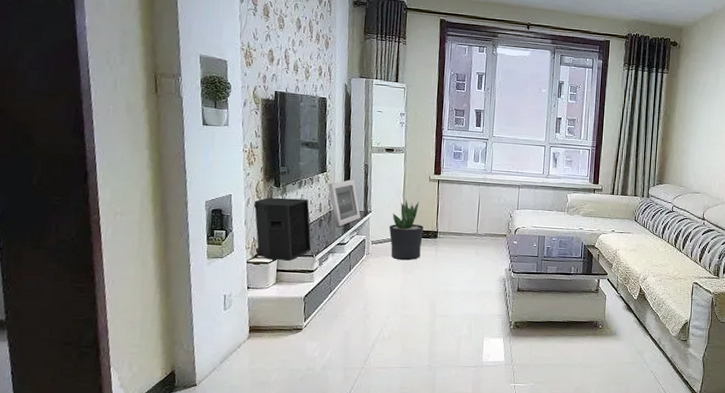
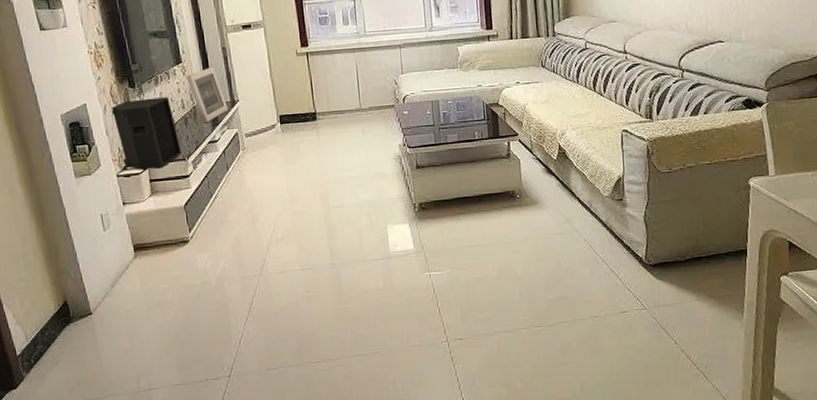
planter: present [389,199,424,260] -> none [261,81,302,150]

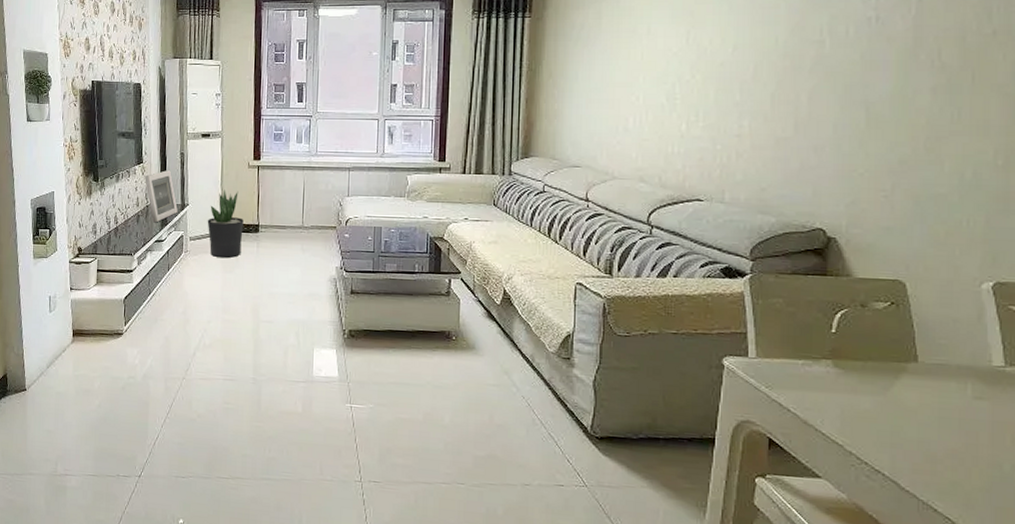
speaker: present [111,97,181,170] -> none [74,193,130,260]
planter: none [261,81,302,150] -> present [207,189,244,258]

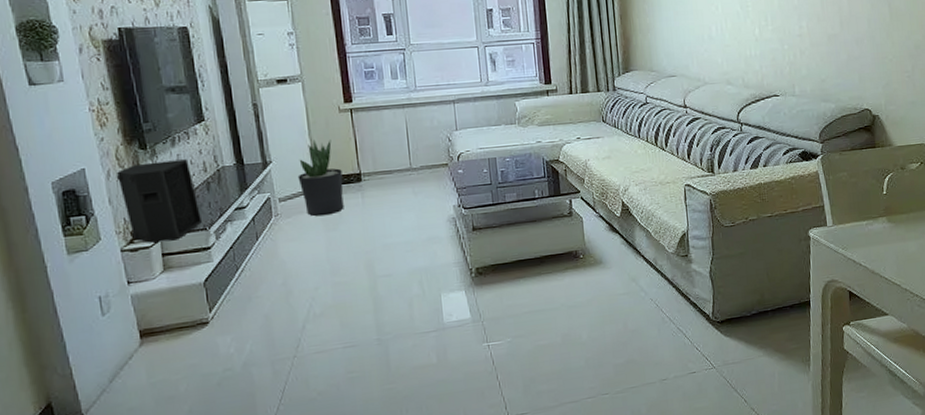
speaker: none [74,193,130,260] -> present [116,159,202,243]
picture frame: present [145,170,178,223] -> none [210,125,259,188]

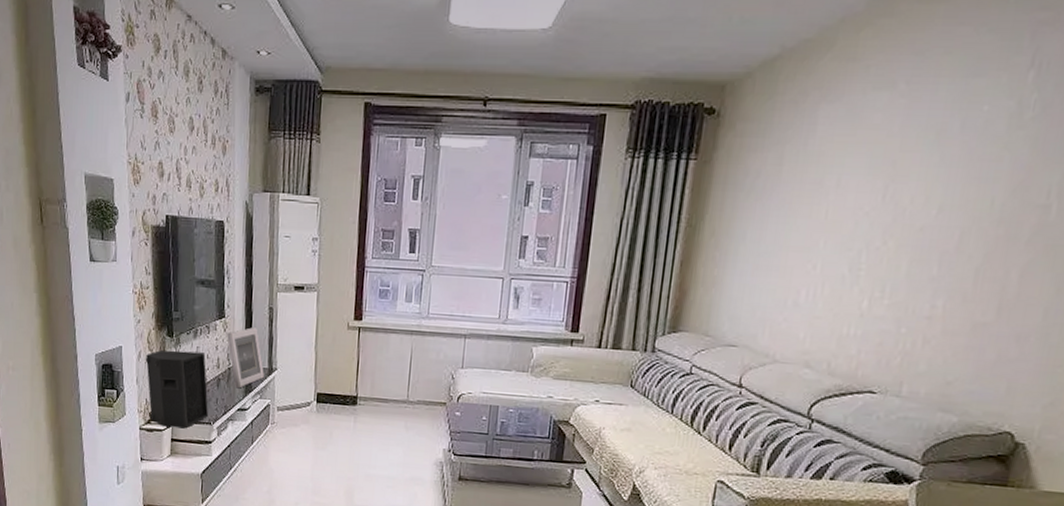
picture frame: none [210,125,259,188] -> present [227,327,264,389]
planter: present [297,139,344,216] -> none [297,353,340,433]

